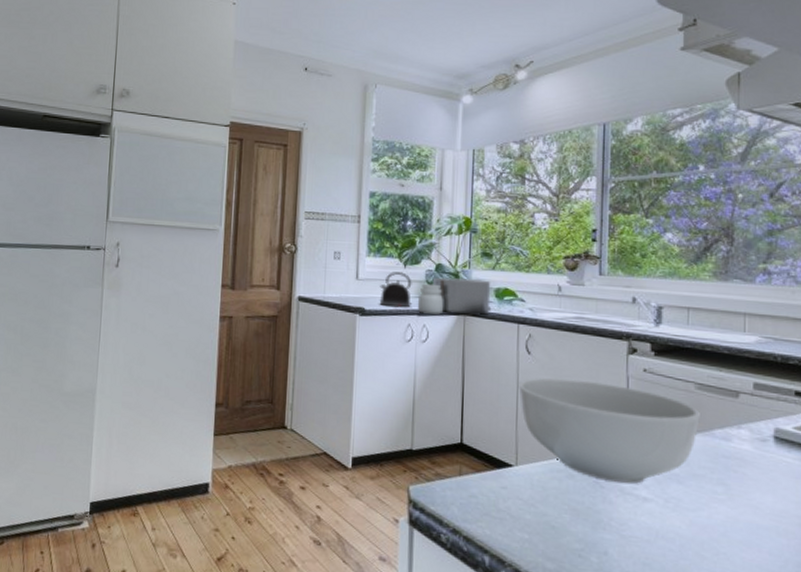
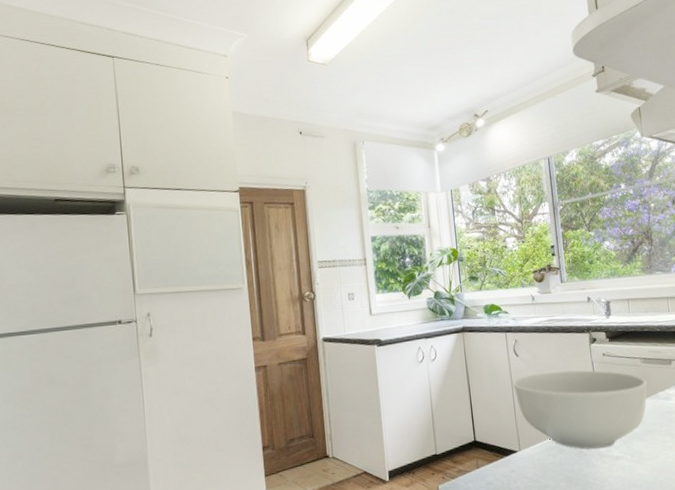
kettle: present [380,272,413,309] -> none [390,303,420,336]
jar: present [417,283,444,315] -> none [423,309,446,336]
toaster: present [432,277,492,316] -> none [433,299,484,333]

